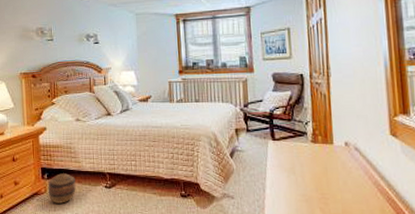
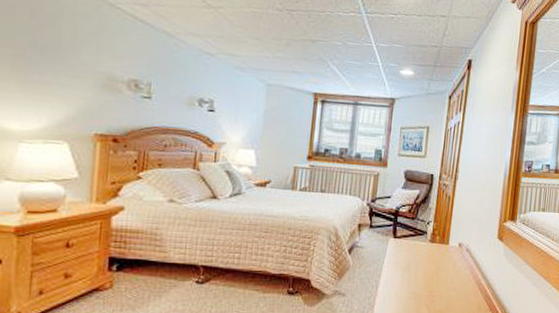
basket: present [48,173,76,204] -> none [114,265,157,302]

